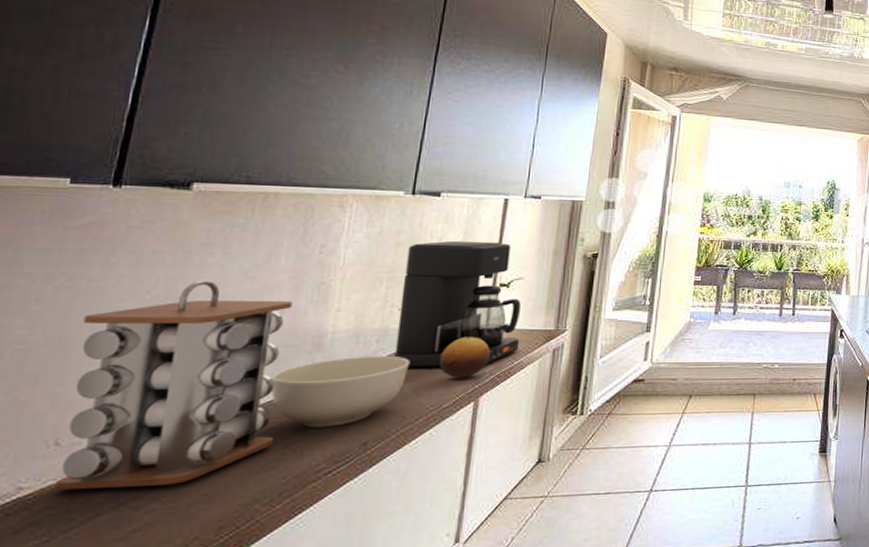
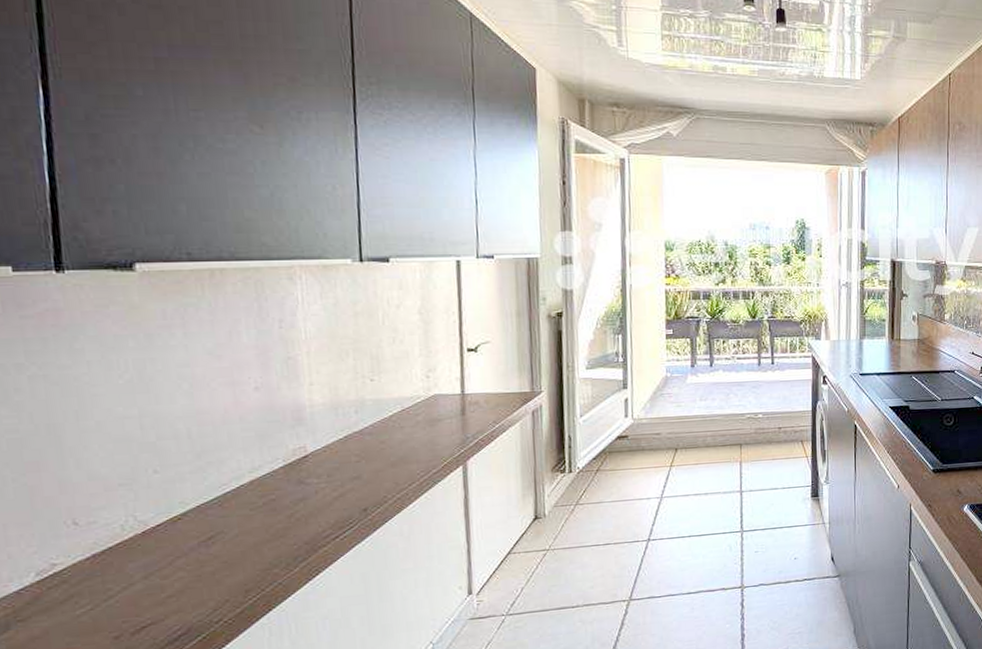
spice rack: present [55,280,293,490] -> none [66,361,277,564]
bowl: present [270,355,411,427] -> none [260,425,393,497]
coffee maker: present [393,240,522,368] -> none [367,306,498,436]
fruit: present [439,336,491,379] -> none [421,403,471,445]

